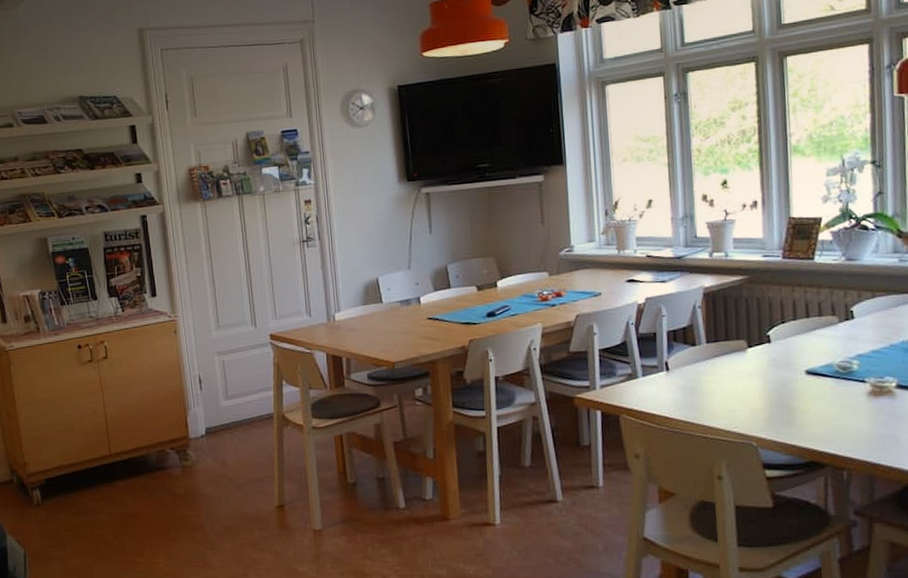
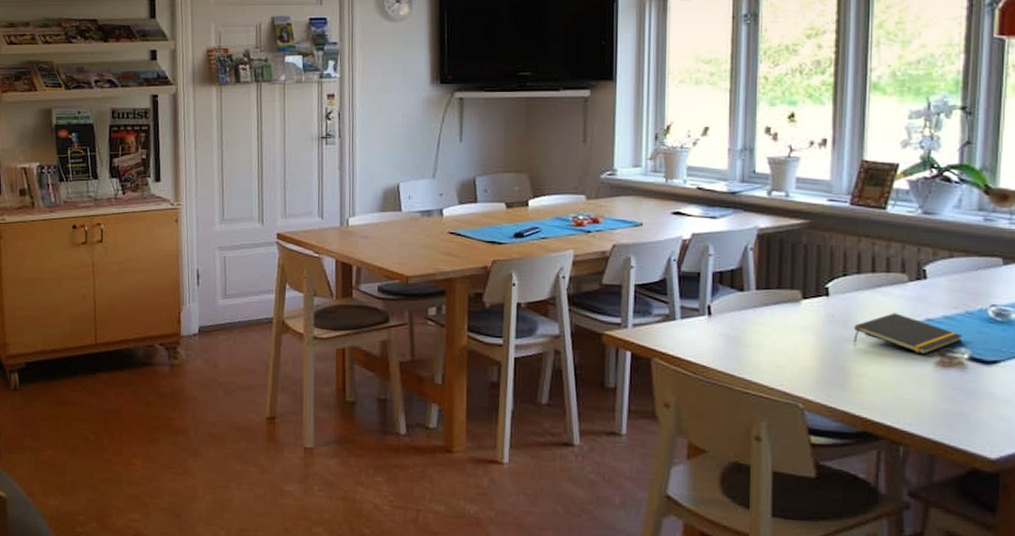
notepad: none [795,352,890,387] -> present [854,313,963,355]

